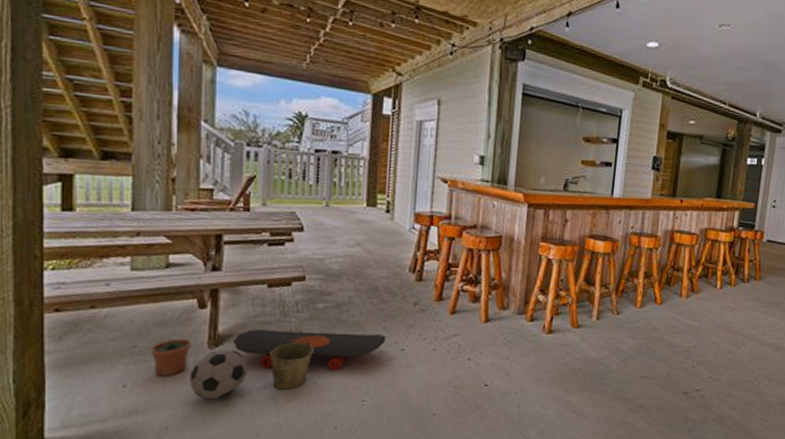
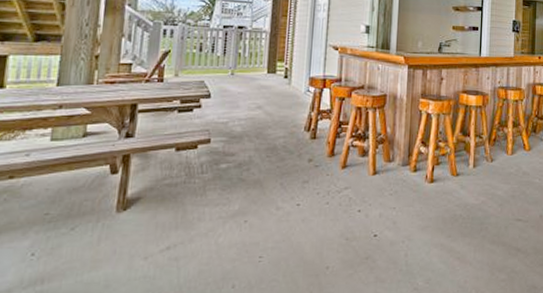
planter: present [150,338,192,377] -> none [61,204,102,243]
soccer ball: present [190,349,248,400] -> none [96,212,153,264]
skateboard: present [232,329,386,371] -> none [140,191,283,229]
bucket: present [269,328,314,390] -> none [173,189,216,250]

